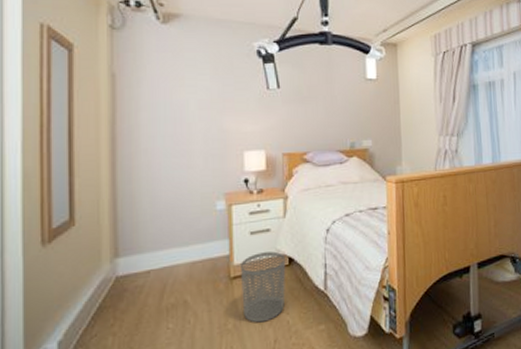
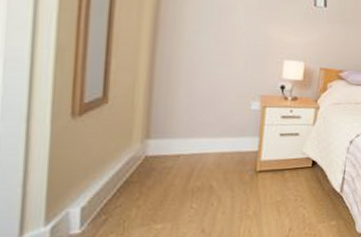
waste bin: present [241,251,286,323] -> none [264,153,310,213]

